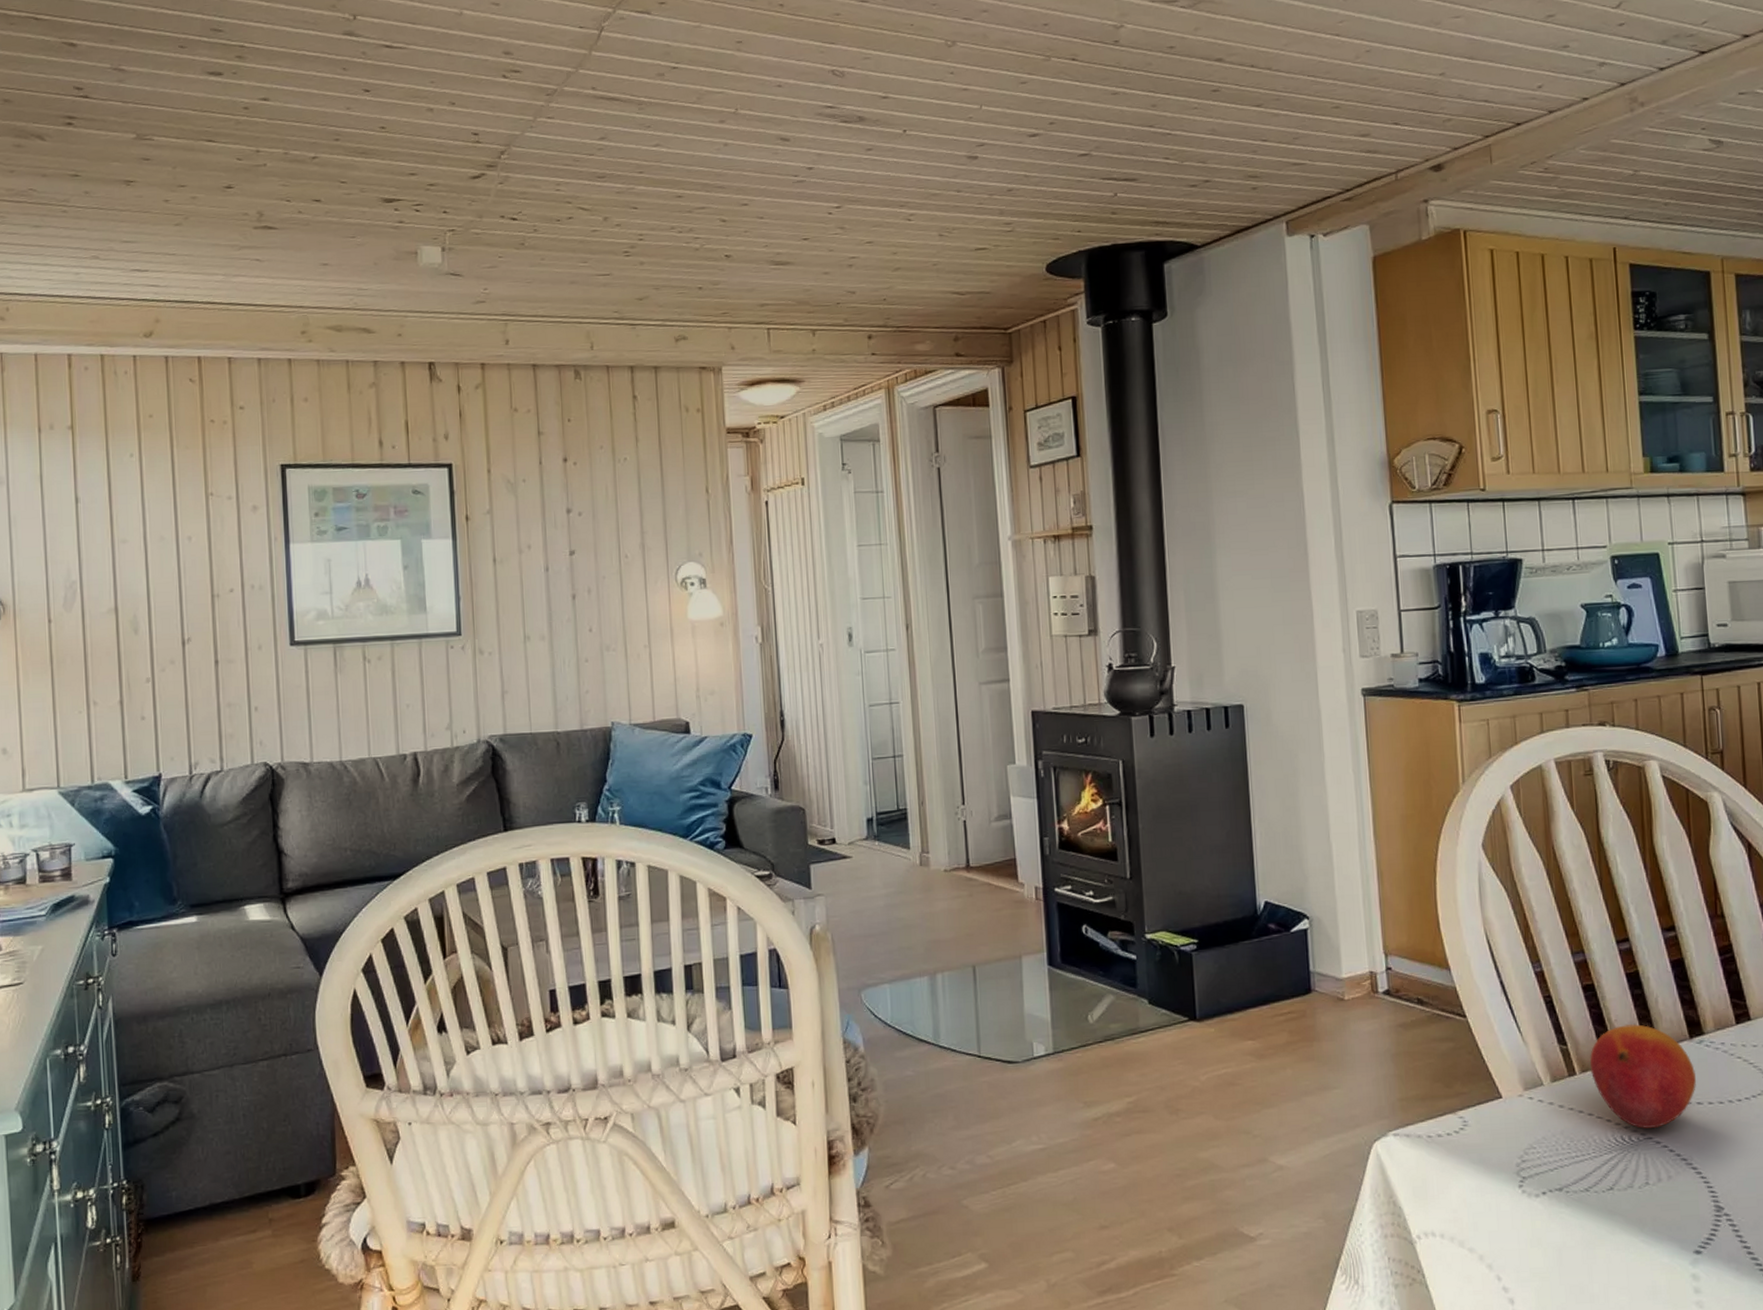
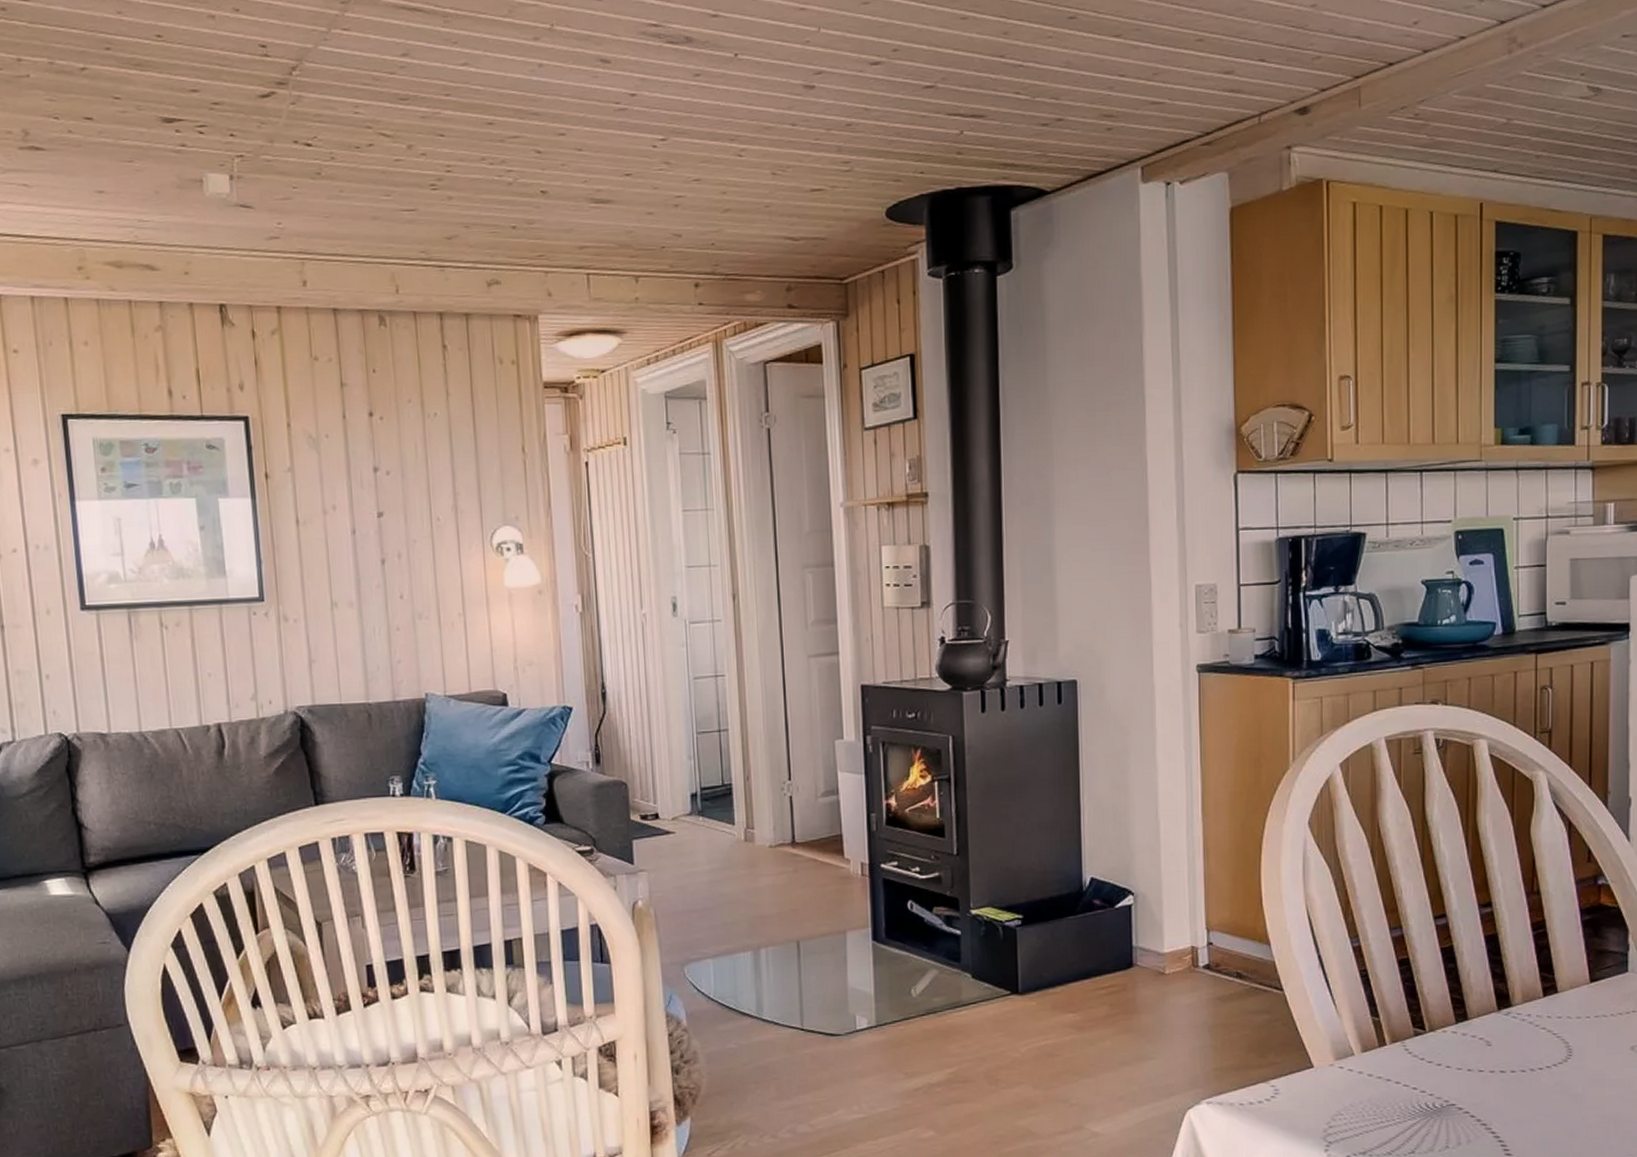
fruit: present [1589,1024,1697,1129] -> none [1400,997,1502,1096]

